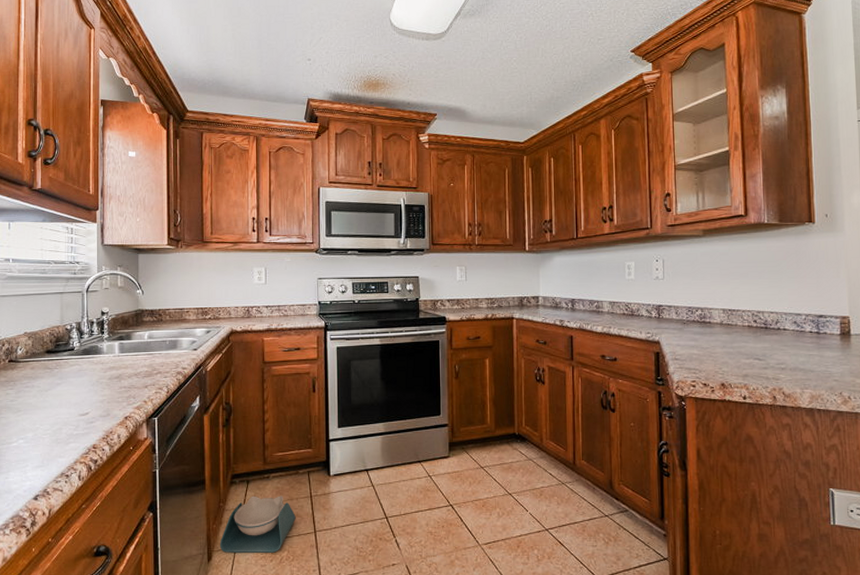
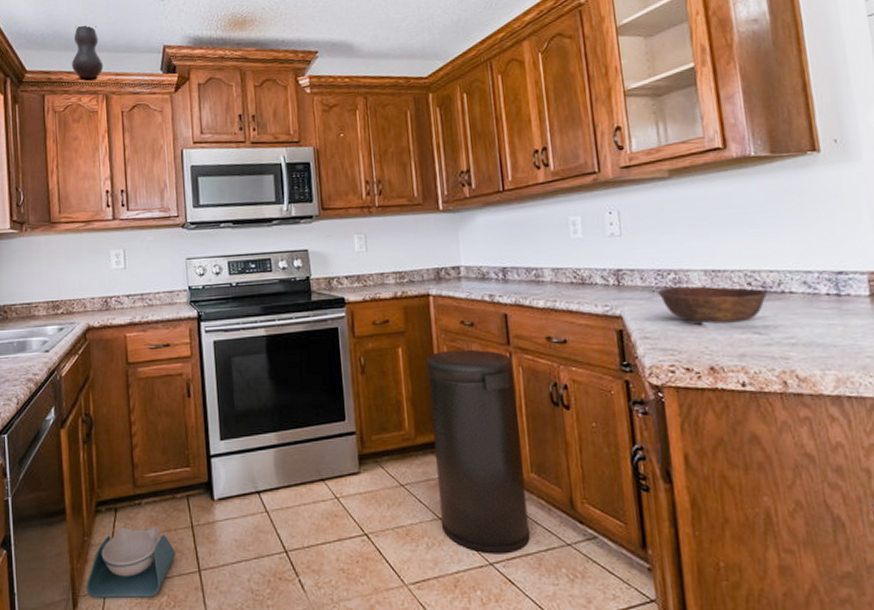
vase: none [227,75,256,124] -> present [71,26,104,82]
pedal bin: none [507,362,578,522] -> present [426,349,530,555]
bowl: none [687,321,767,352] -> present [657,286,767,325]

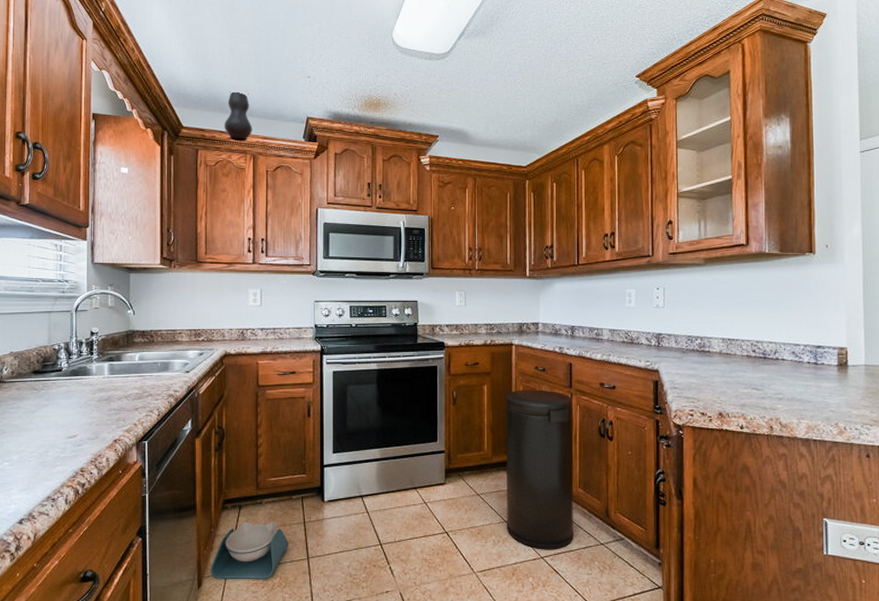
bowl: present [657,286,767,325] -> none [687,350,765,381]

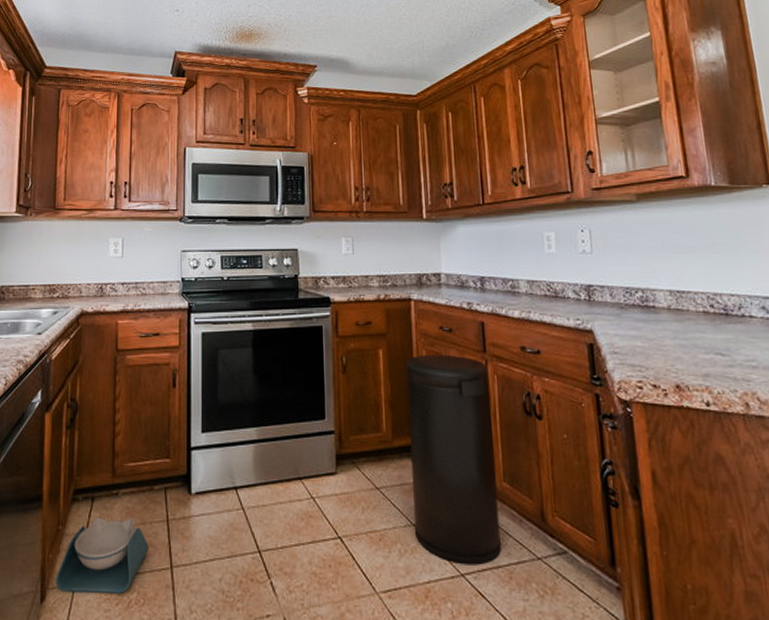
vase: present [224,91,253,142] -> none [88,29,118,80]

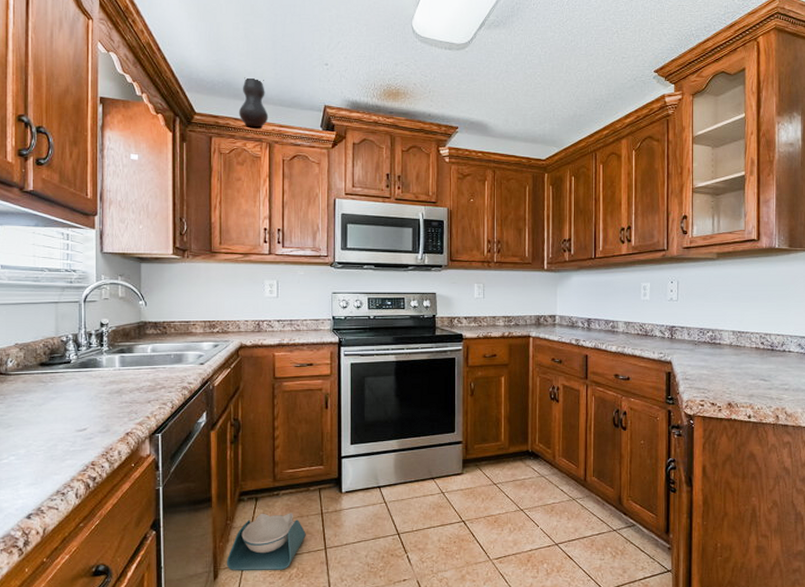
vase: none [88,29,118,80] -> present [238,77,269,130]
pedal bin: present [405,354,501,565] -> none [522,381,588,537]

